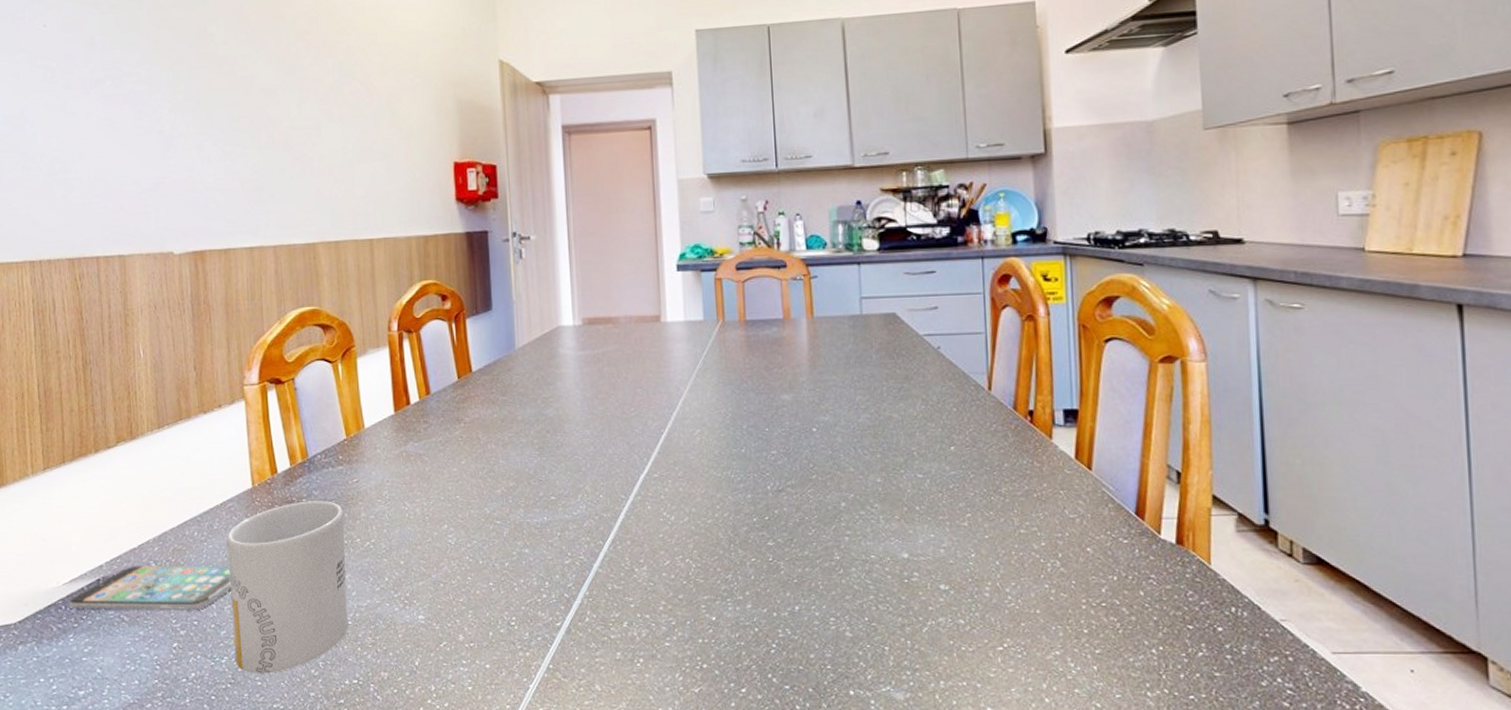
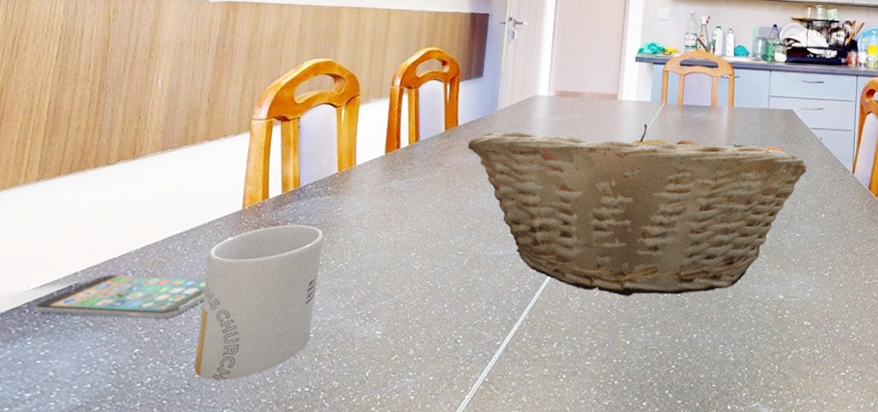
fruit basket: none [487,348,924,563] -> present [468,123,807,296]

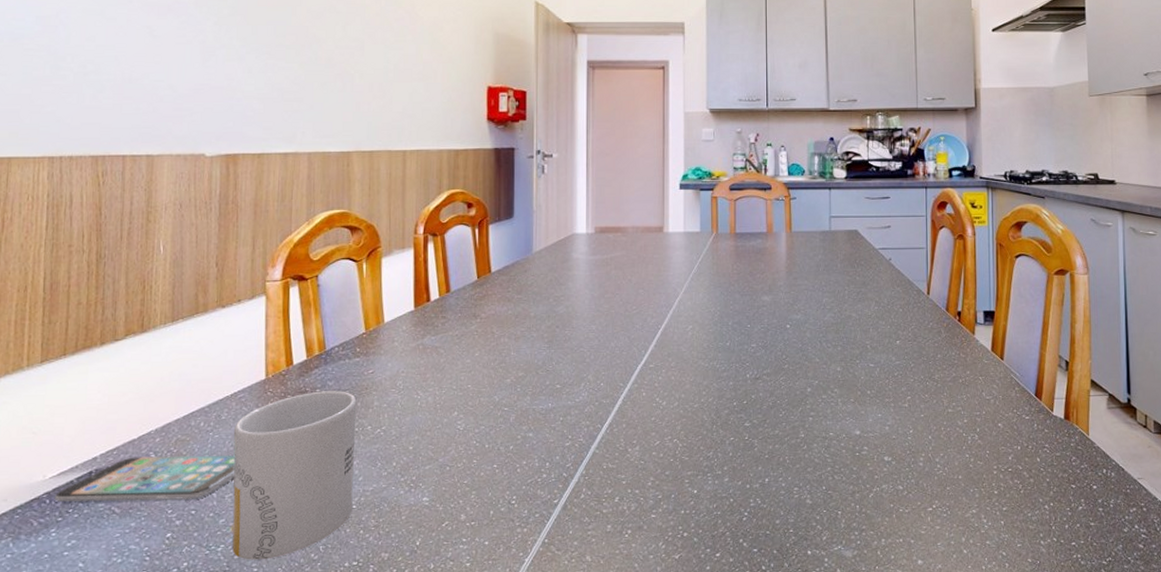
fruit basket: present [468,123,807,296] -> none [504,256,877,443]

